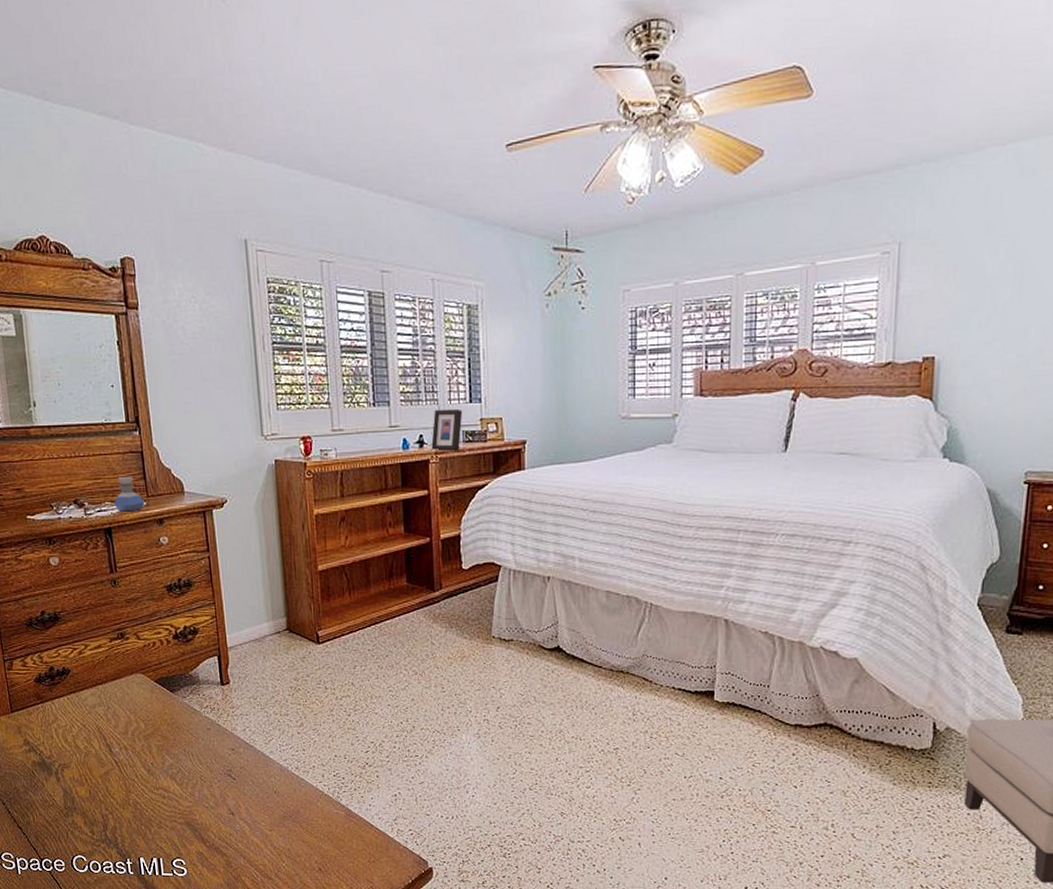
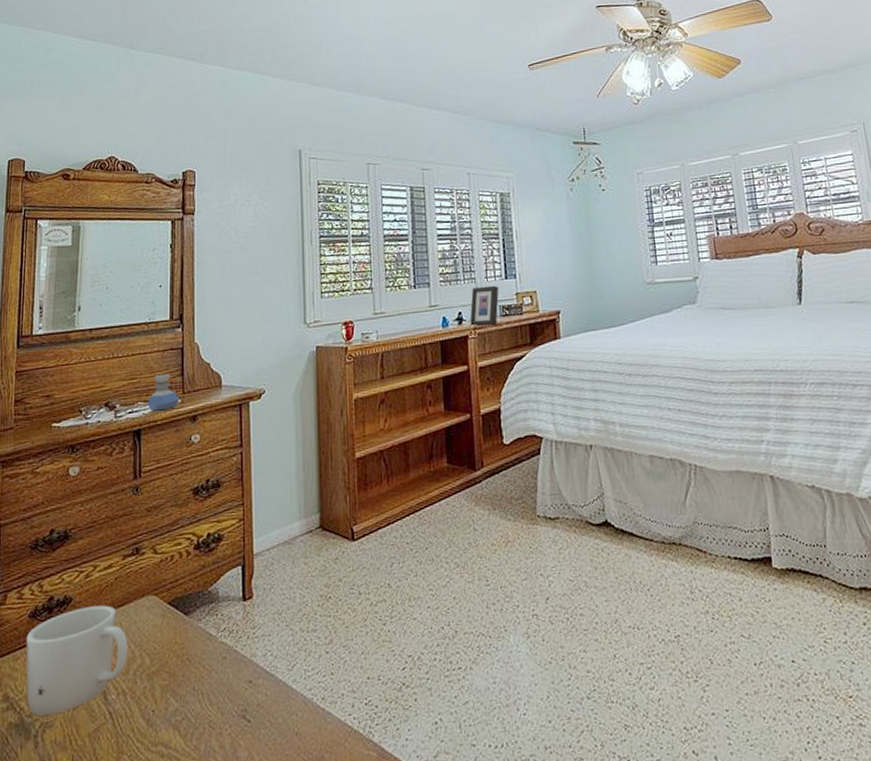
mug: none [35,678,125,759] -> present [25,605,128,716]

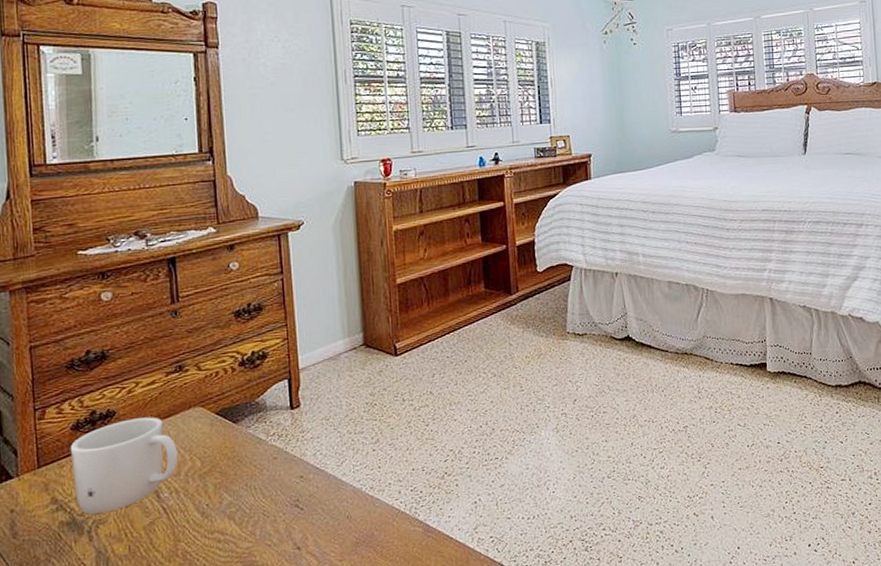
perfume bottle: present [146,373,179,413] -> none [180,204,214,242]
picture frame: present [470,285,499,327] -> none [506,129,534,167]

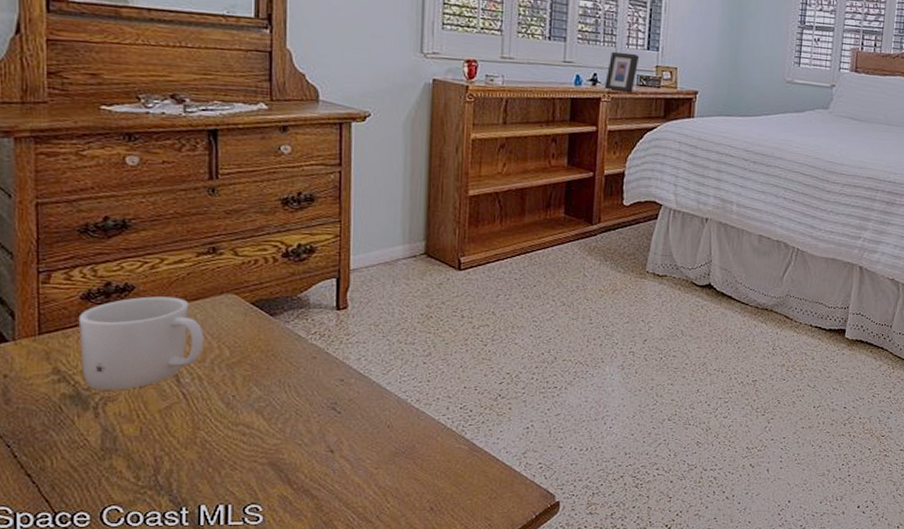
picture frame: none [506,129,534,167] -> present [604,51,640,93]

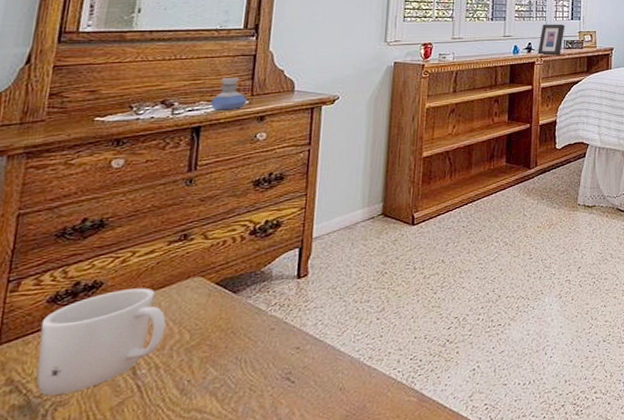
perfume bottle: none [225,75,266,116] -> present [209,77,247,112]

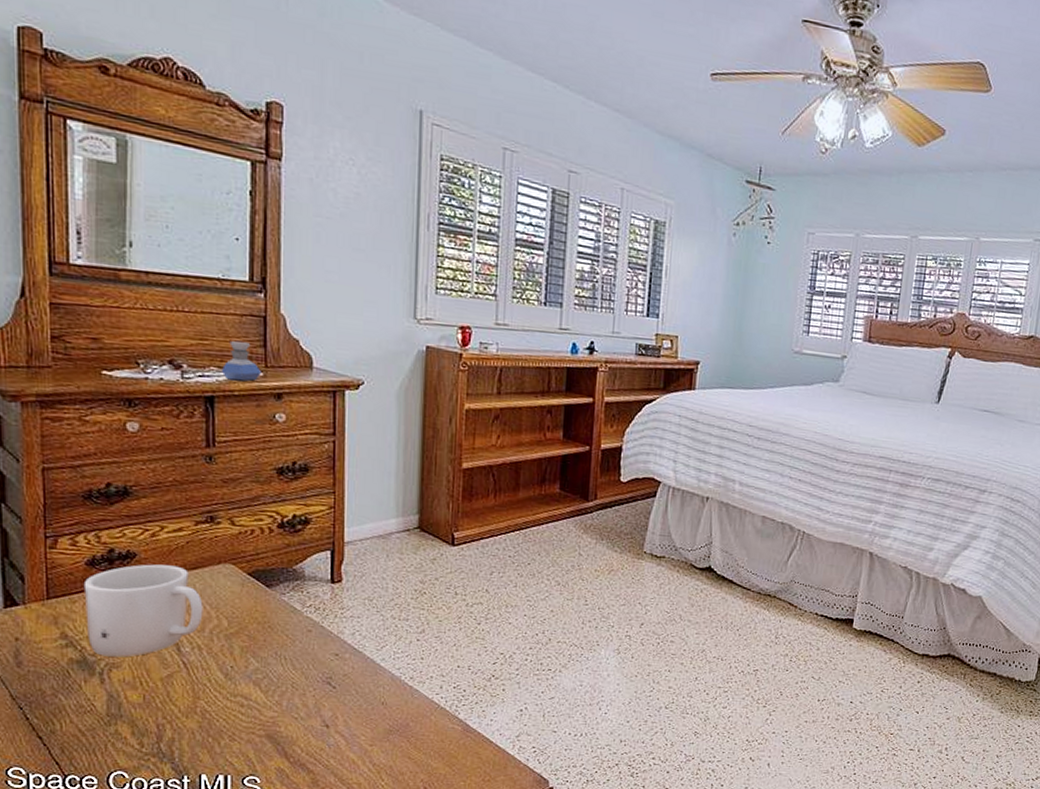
picture frame: present [537,24,566,56] -> none [601,318,639,363]

